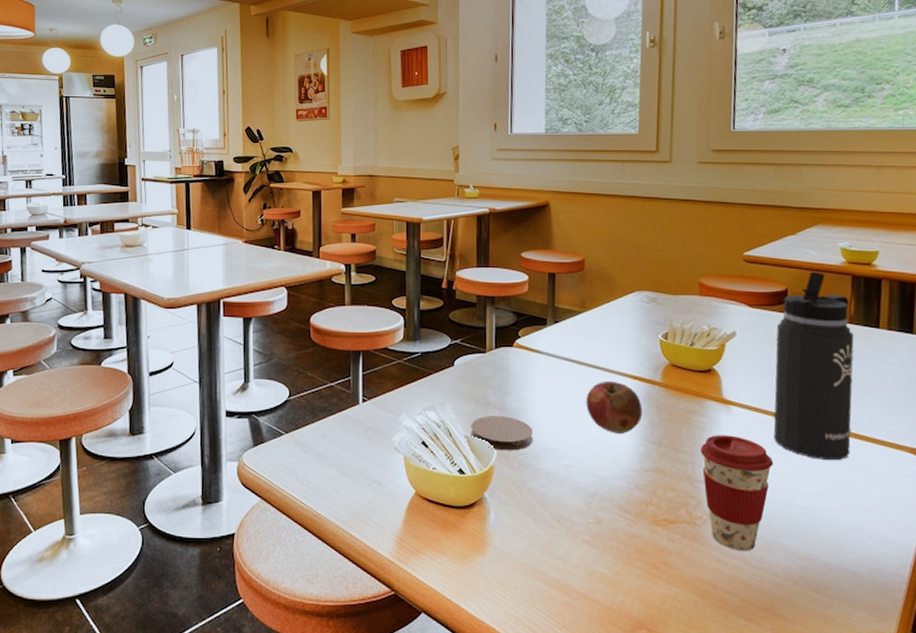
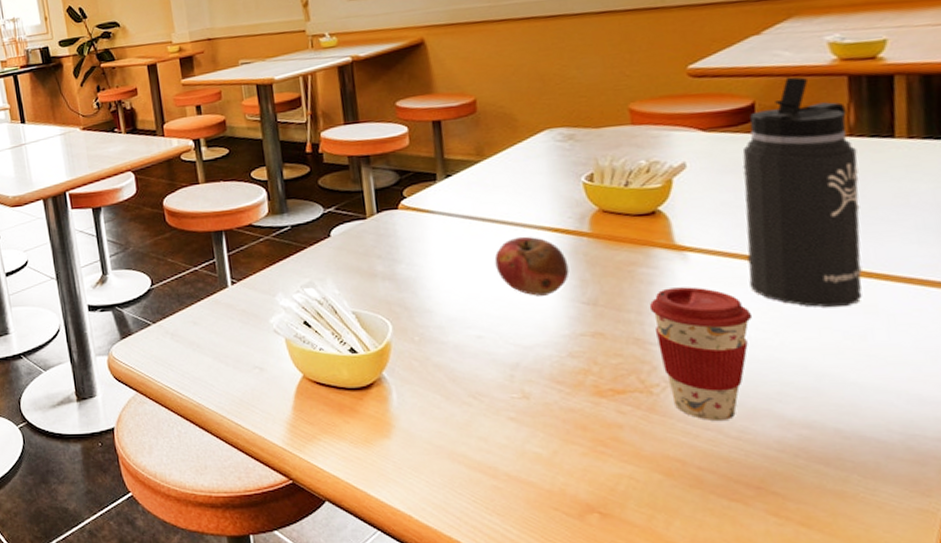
coaster: present [471,416,534,451] -> none [358,287,435,325]

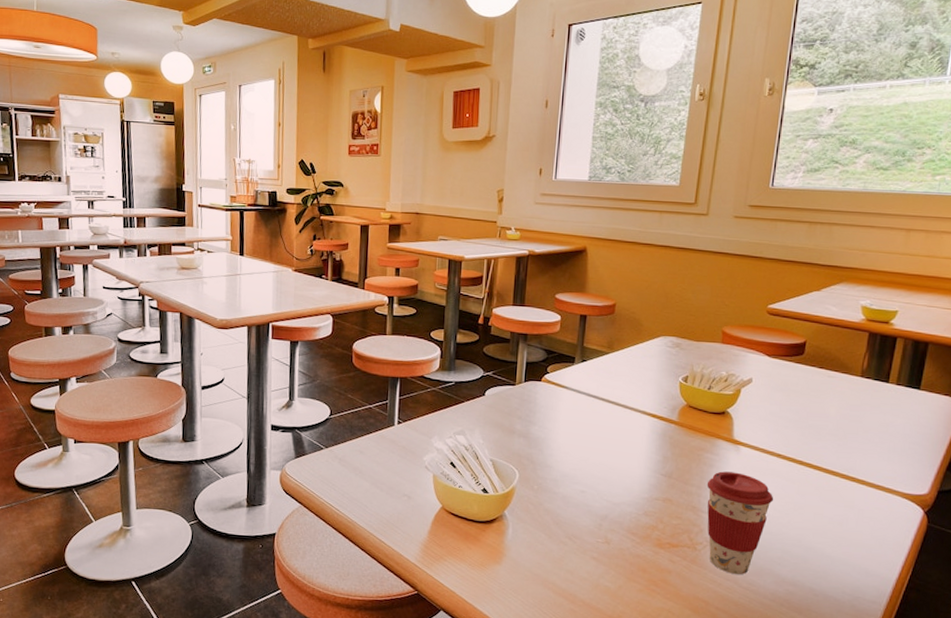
fruit: present [494,236,570,296] -> none [605,417,657,466]
thermos bottle: present [742,76,863,307] -> none [777,326,864,500]

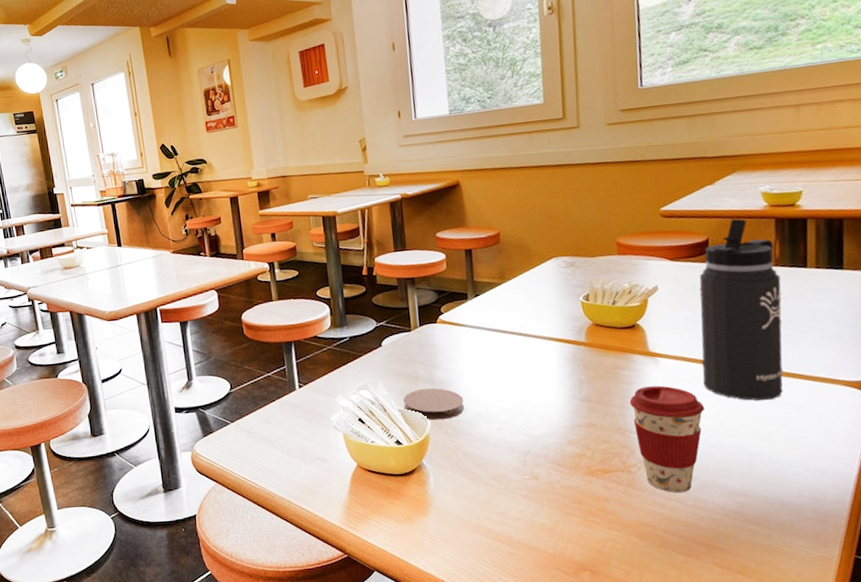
coaster: none [496,442,554,475] -> present [403,388,465,420]
thermos bottle: none [777,326,864,500] -> present [699,218,783,401]

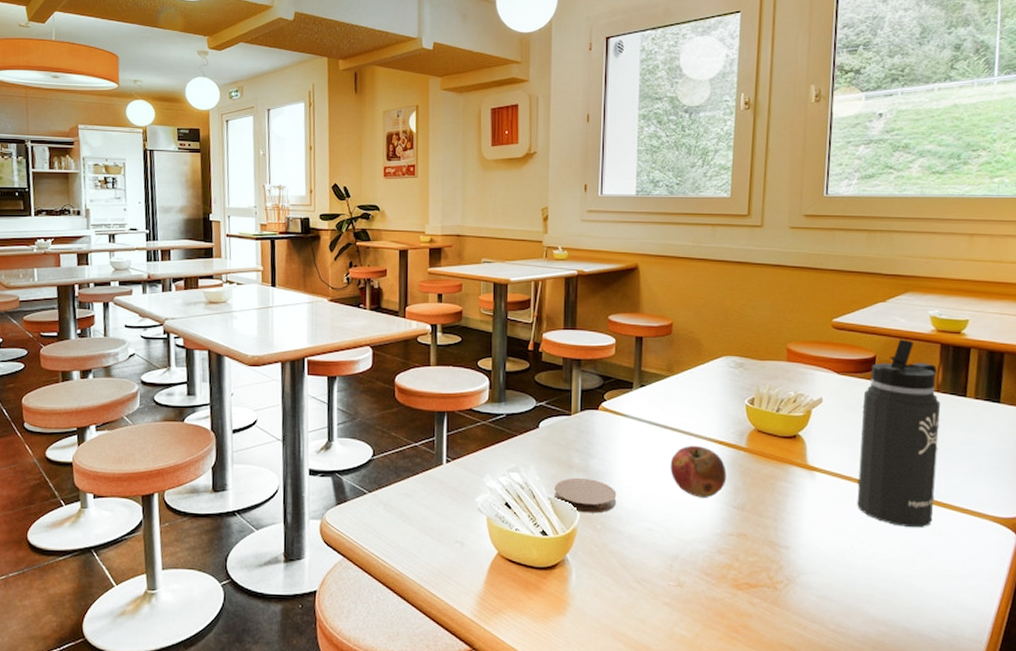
fruit: none [512,345,570,395] -> present [670,445,727,498]
coffee cup: present [629,385,705,494] -> none [783,501,856,616]

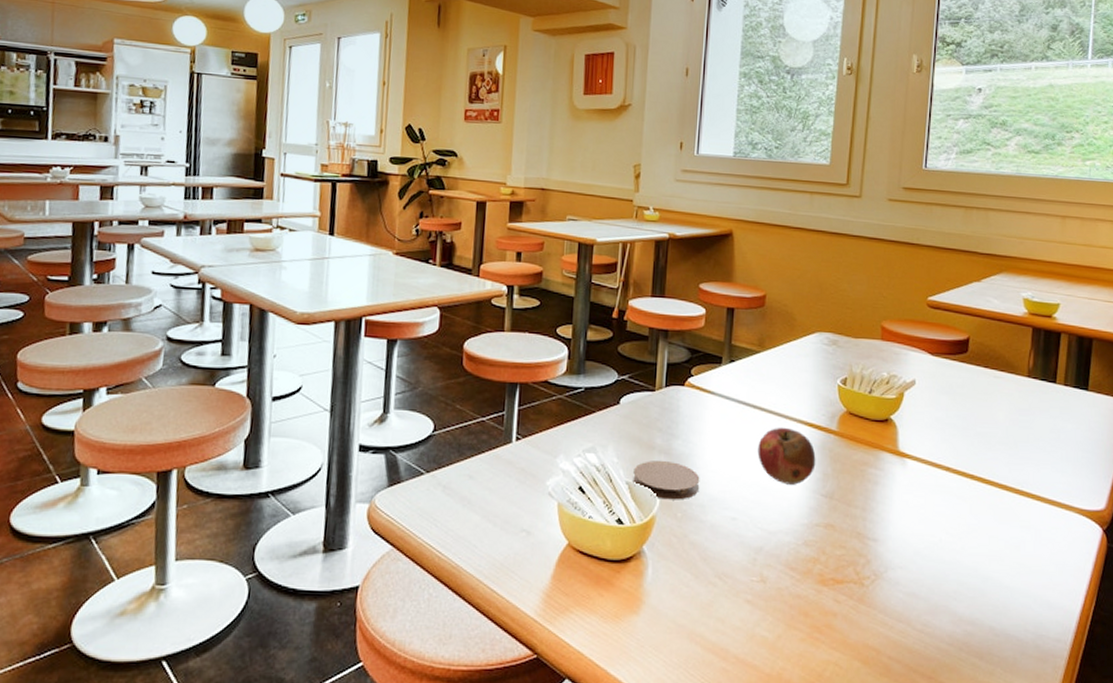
thermos bottle: present [857,339,941,527] -> none [947,321,1031,519]

